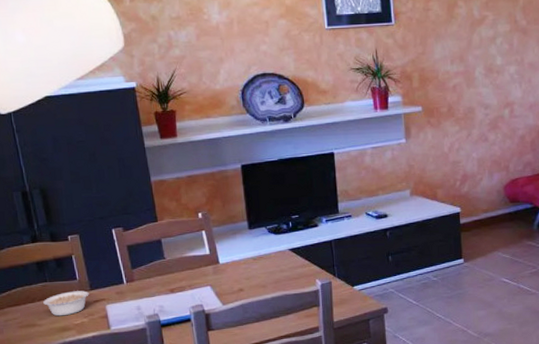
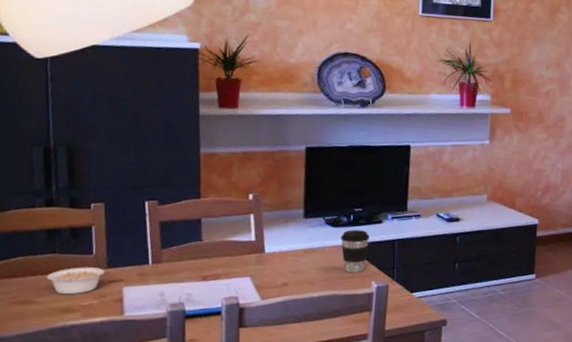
coffee cup: none [283,235,310,274] -> present [341,230,370,274]

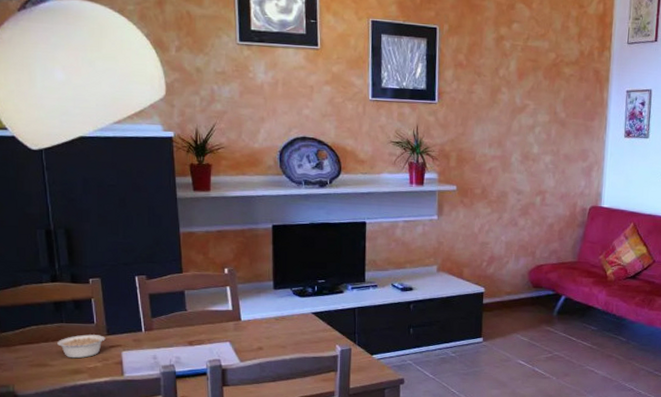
coffee cup: present [341,230,370,274] -> none [307,299,332,338]

